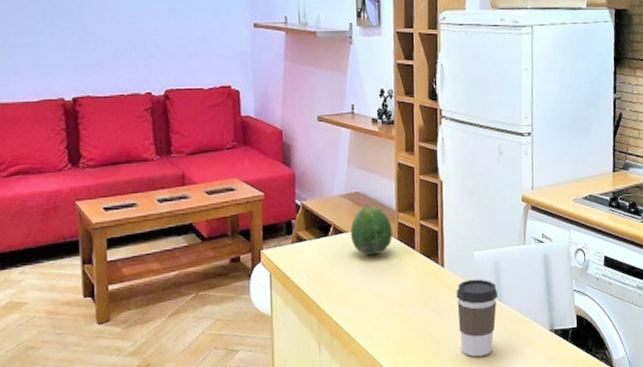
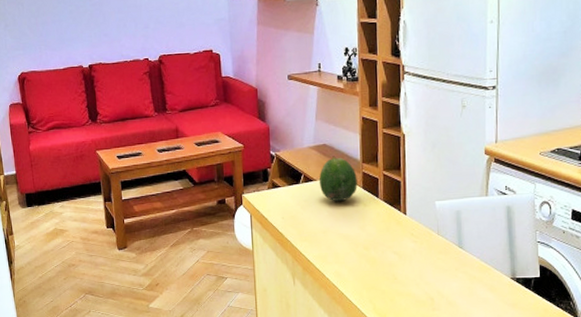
coffee cup: present [456,279,497,357] -> none [417,227,458,298]

